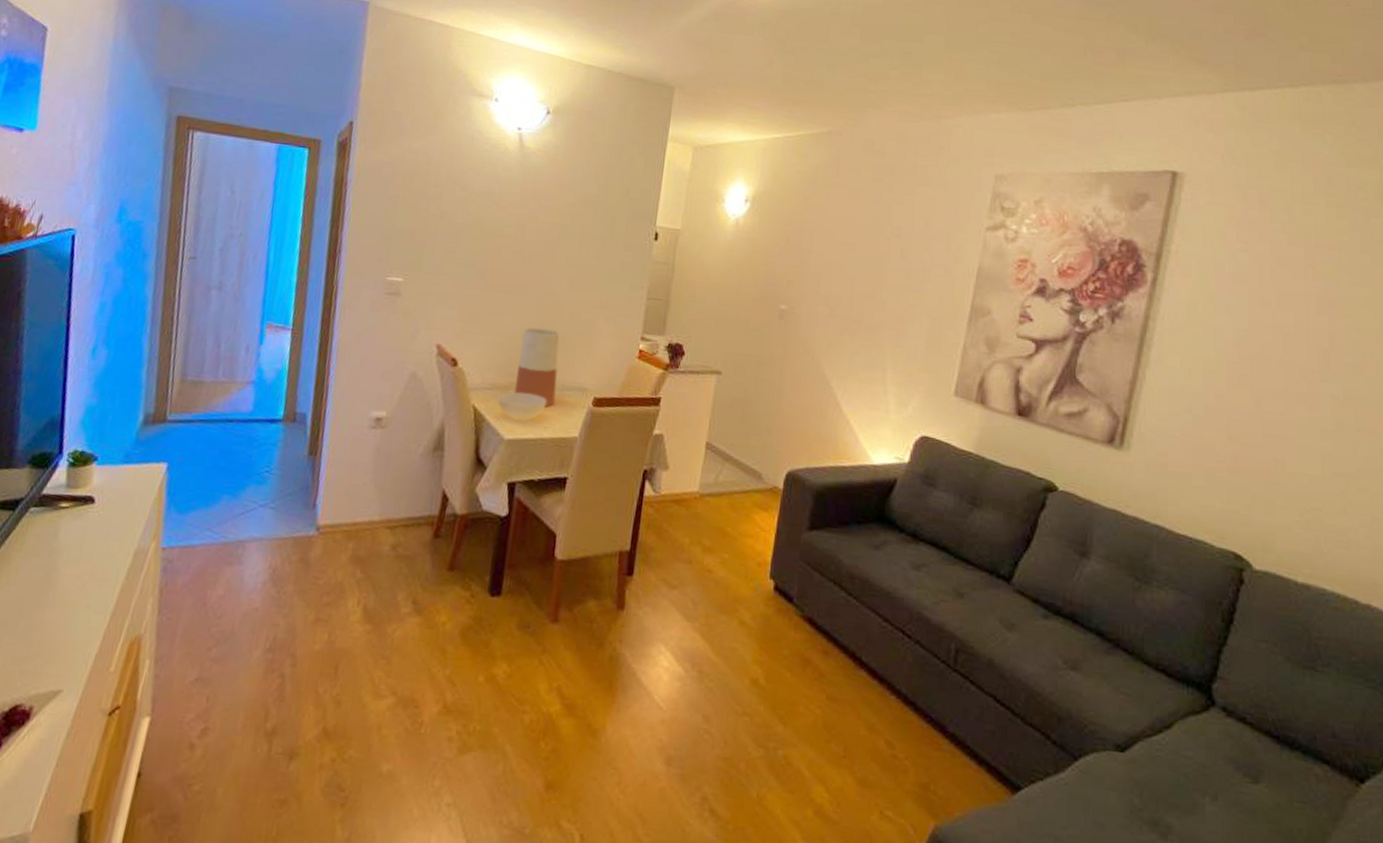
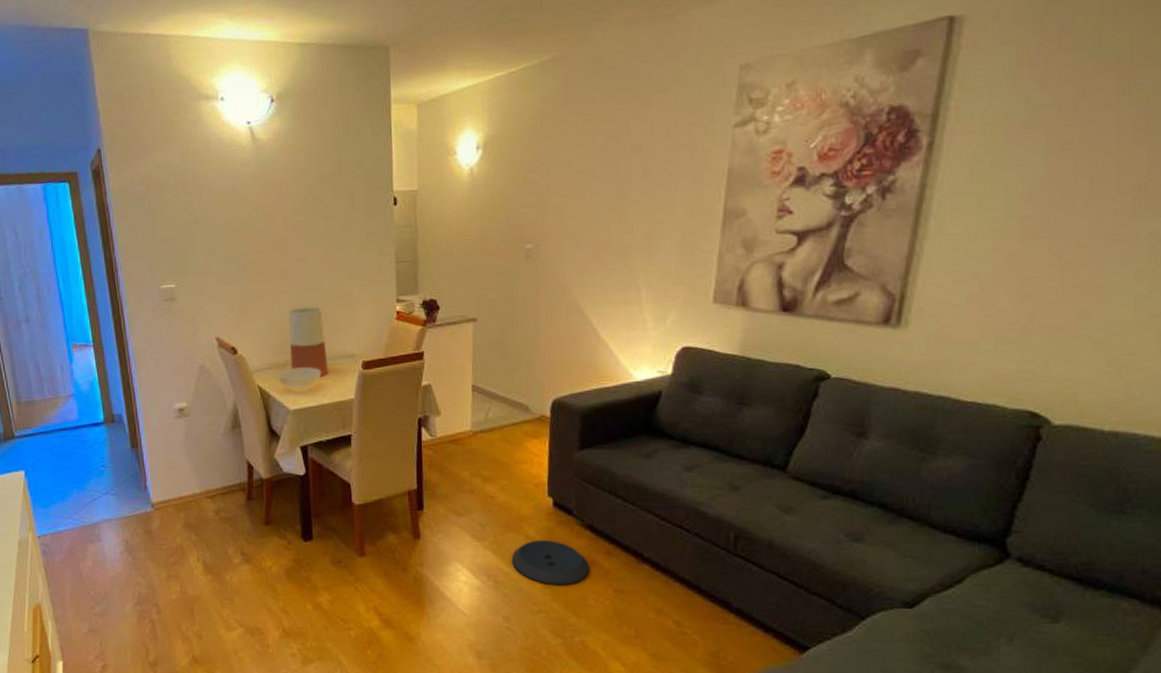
robot vacuum: none [721,627,804,686] -> present [512,539,589,586]

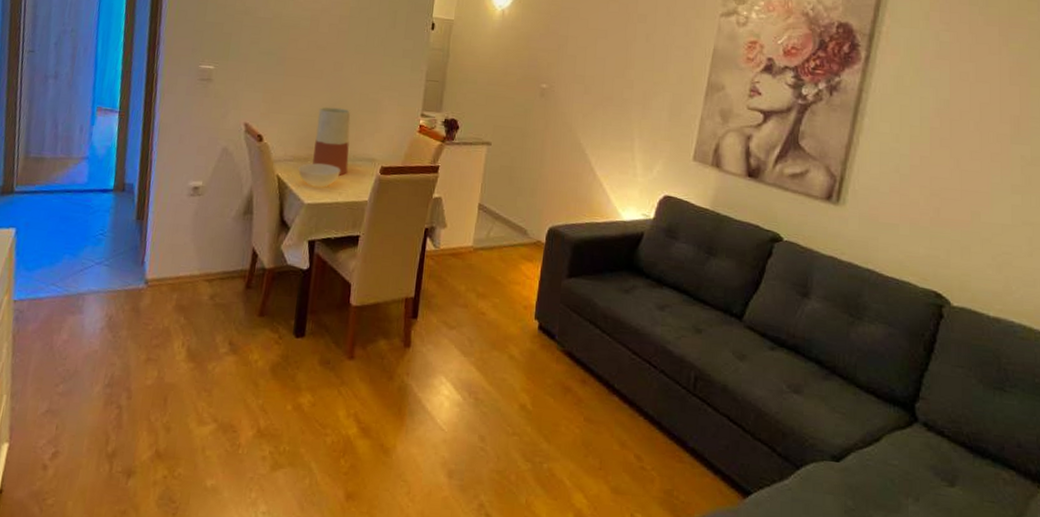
robot vacuum: present [512,539,589,586] -> none [494,360,565,410]

